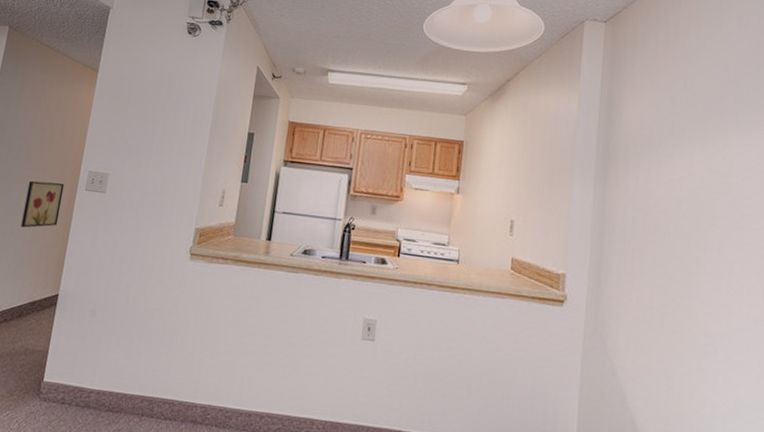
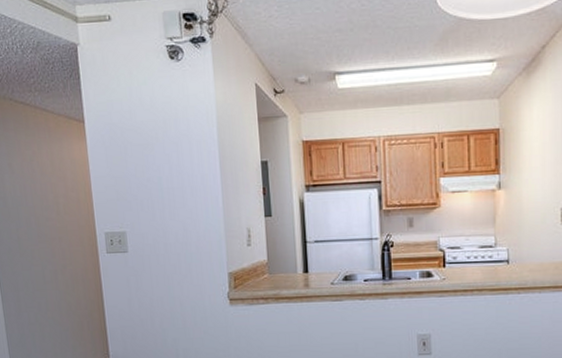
wall art: present [20,180,65,228] -> none [47,249,89,301]

